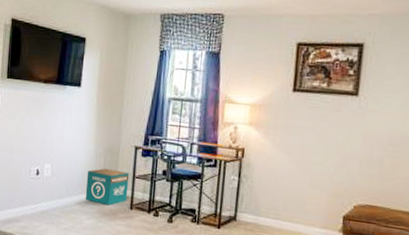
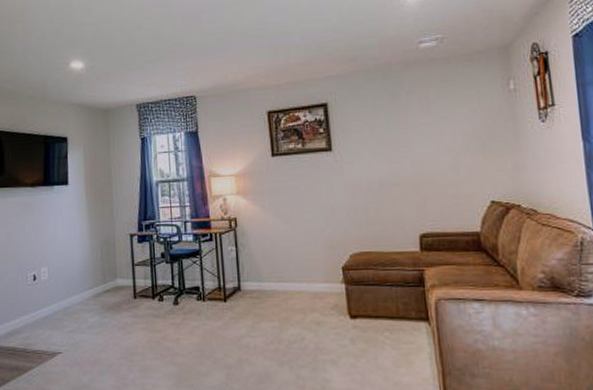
product box: present [85,168,130,206] -> none [85,260,130,299]

